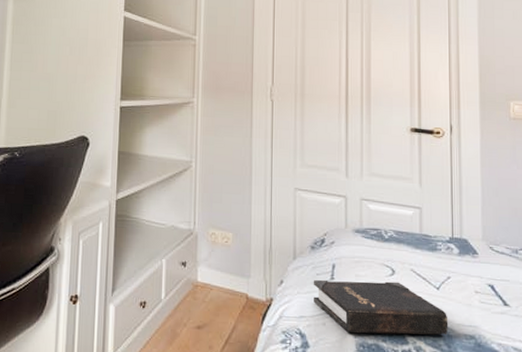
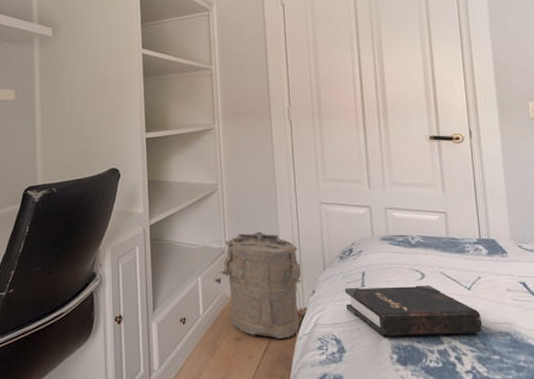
laundry hamper: none [185,215,270,330] -> present [219,232,301,340]

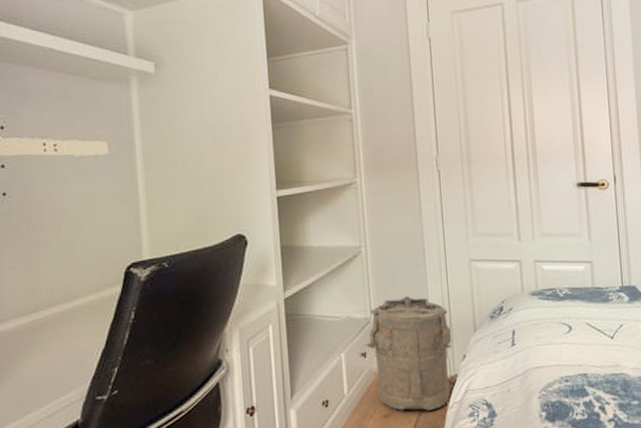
hardback book: present [345,285,483,337] -> none [496,337,624,395]

